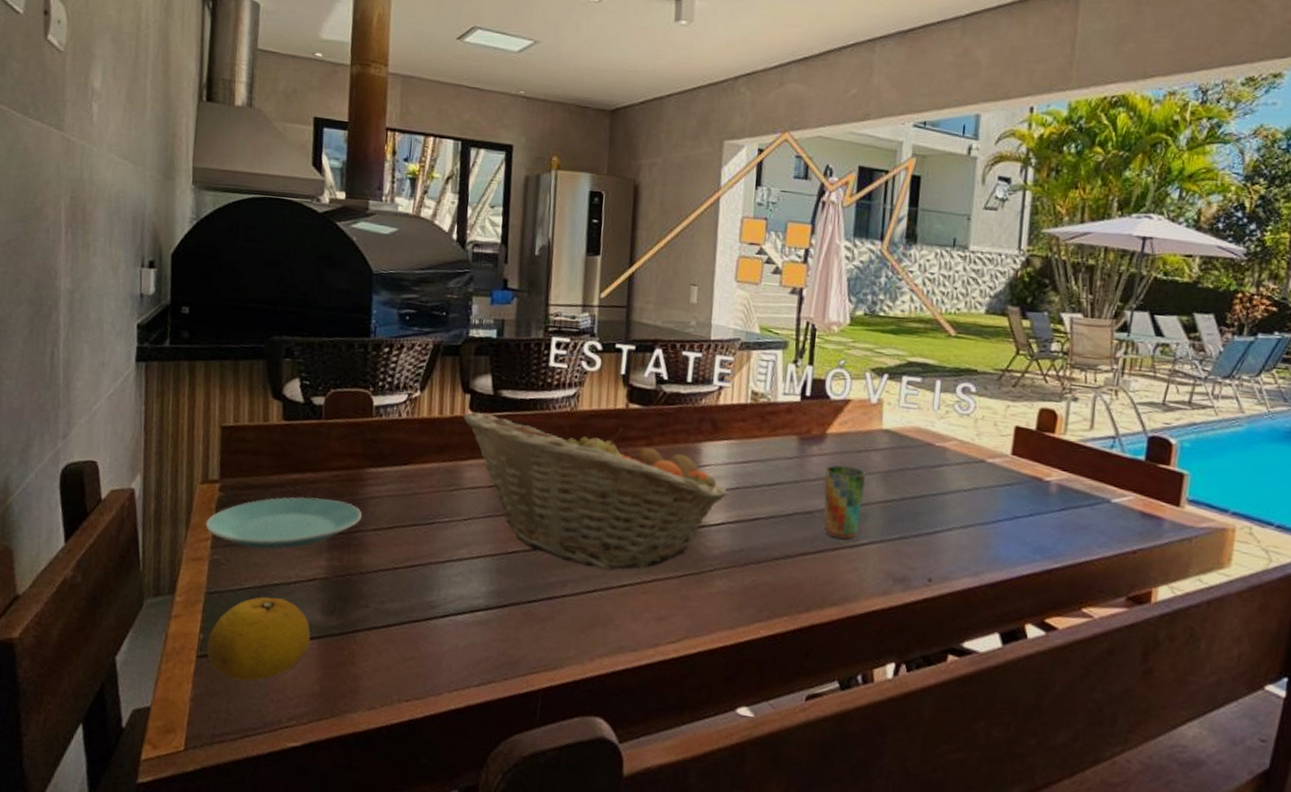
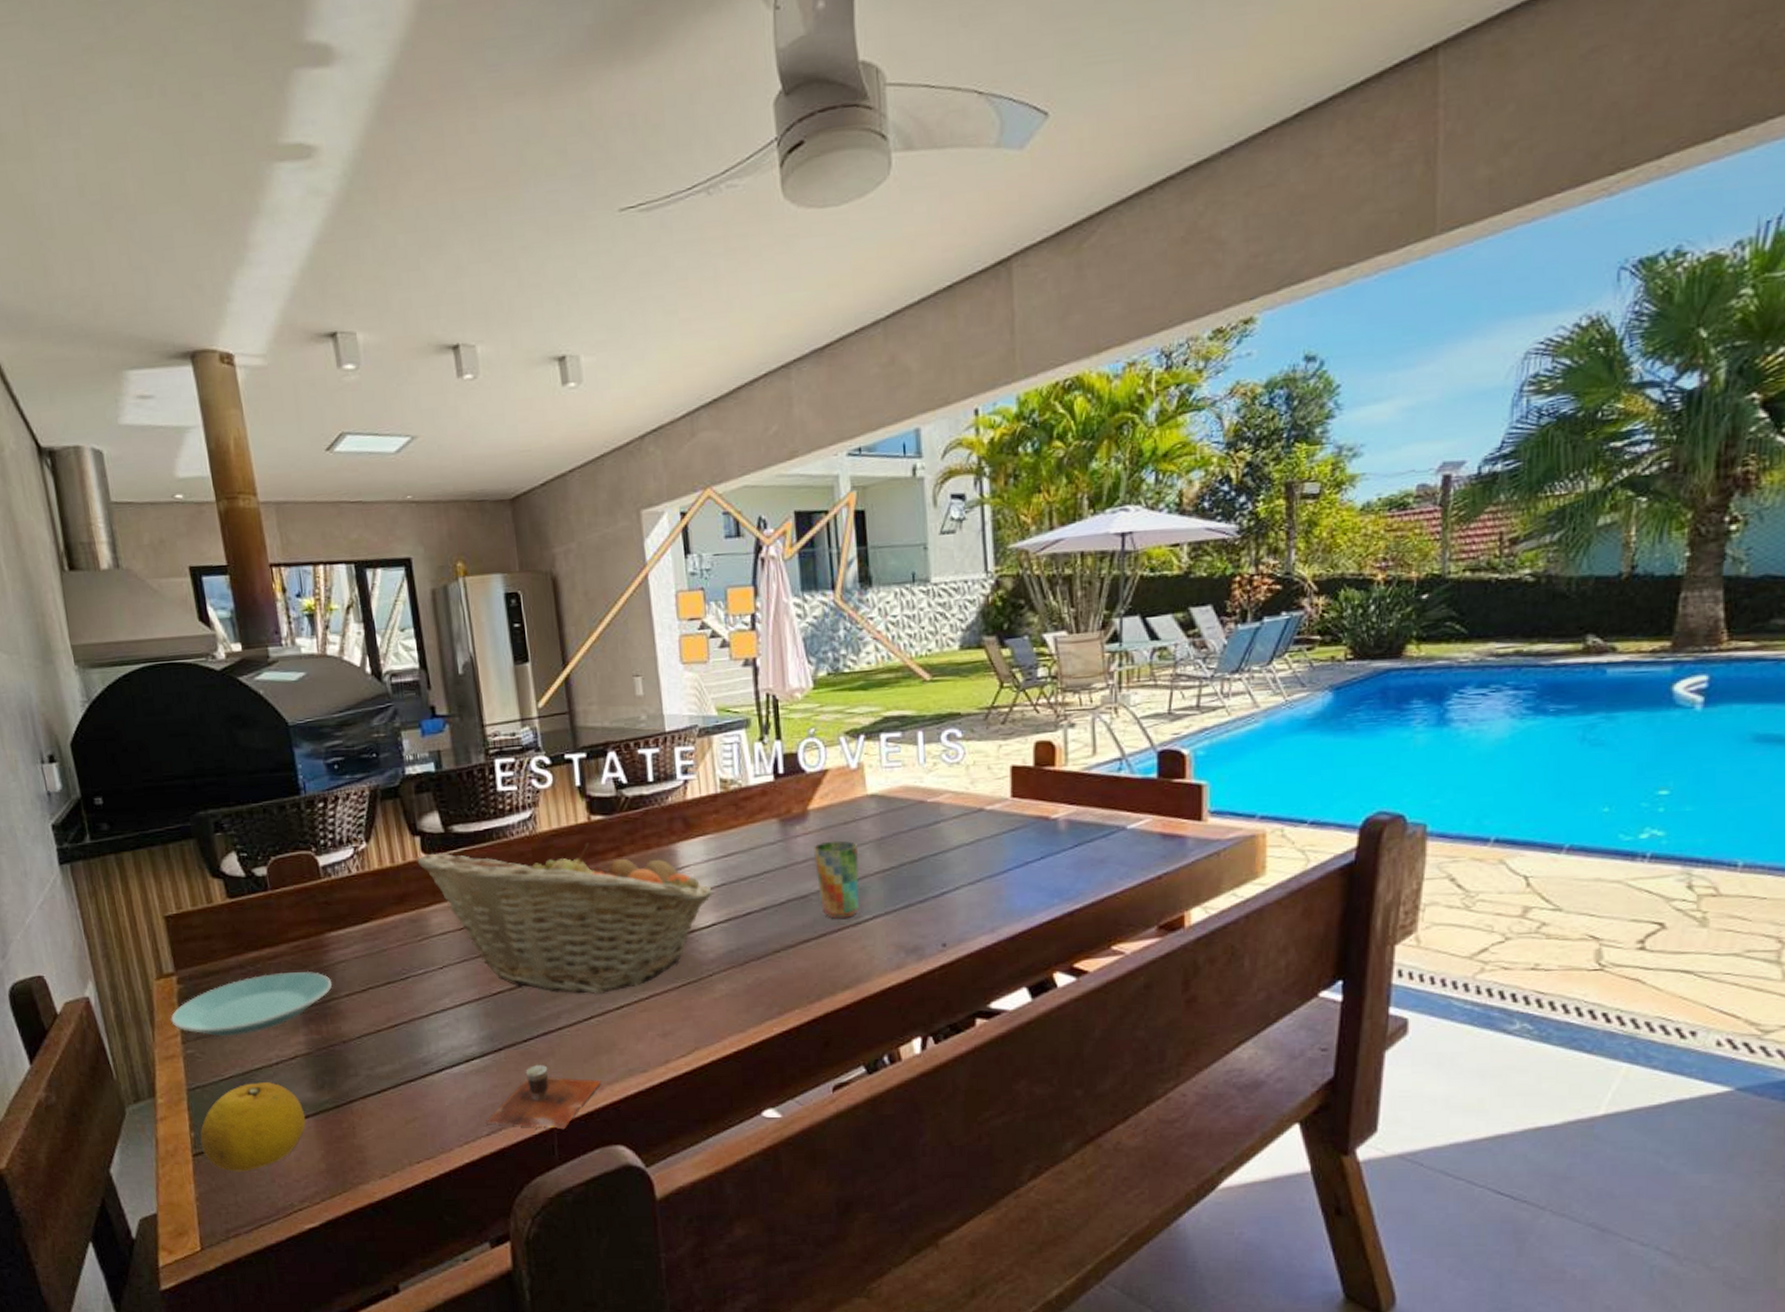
cup: none [477,626,593,693] -> present [485,1065,602,1130]

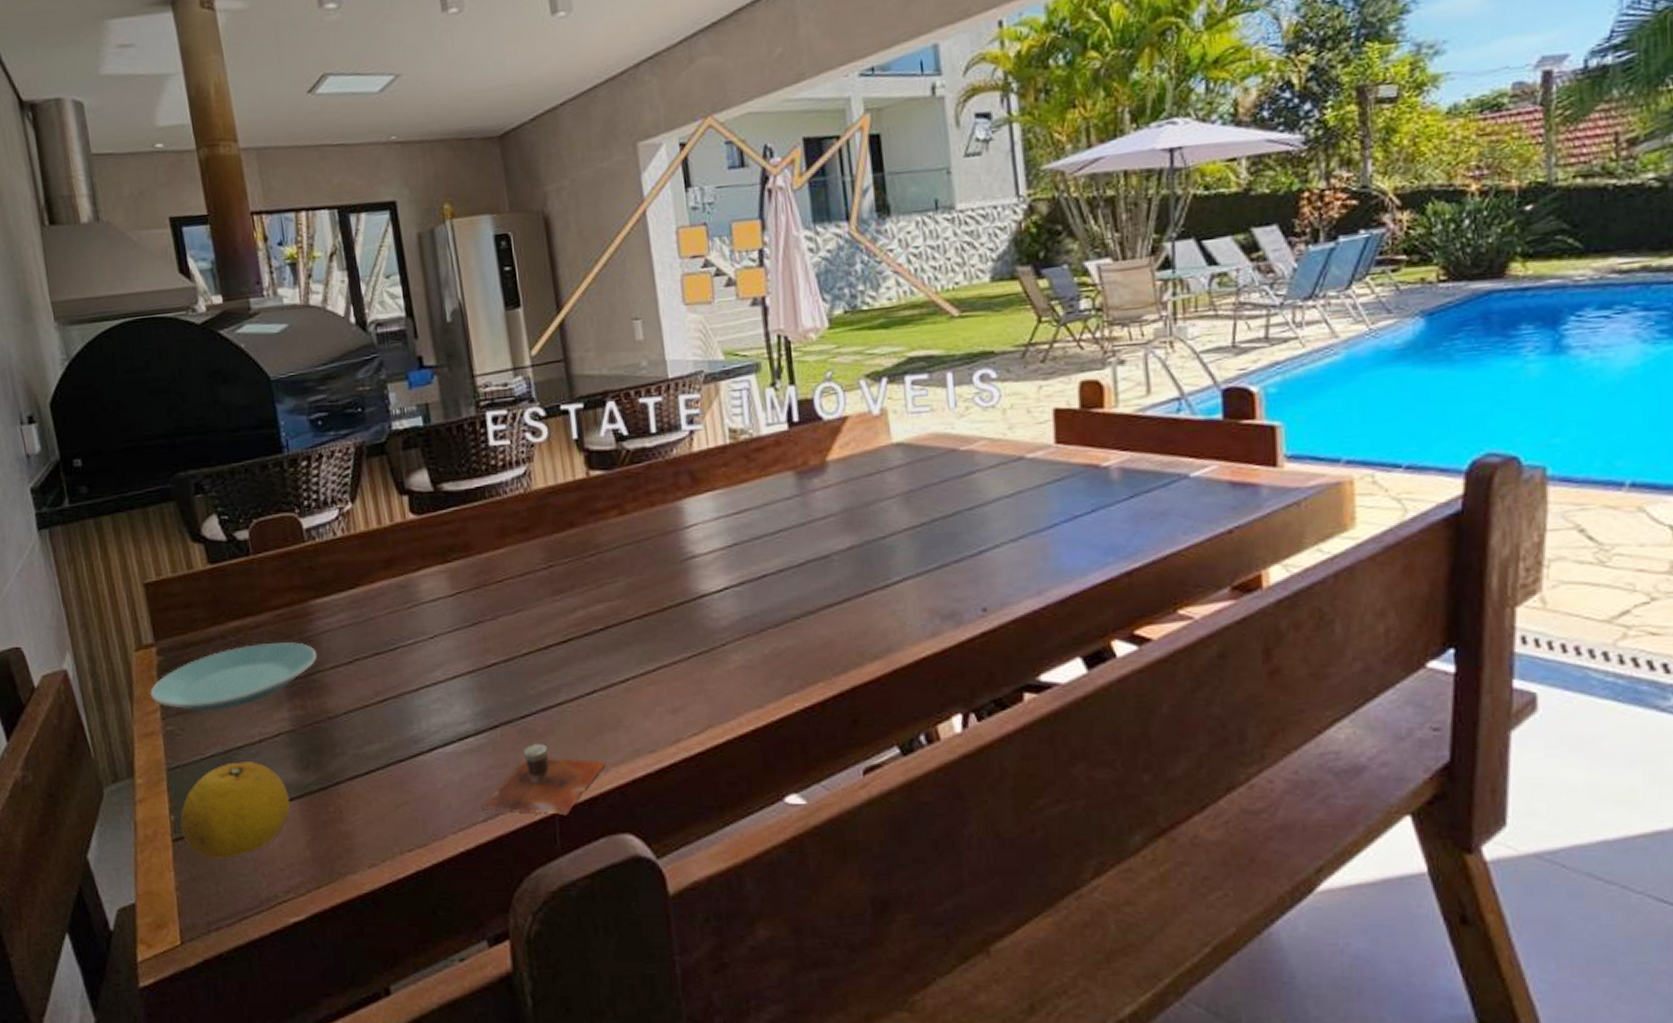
fruit basket: present [417,843,714,994] -> none [405,500,725,666]
cup: present [814,840,859,919] -> none [834,494,887,581]

